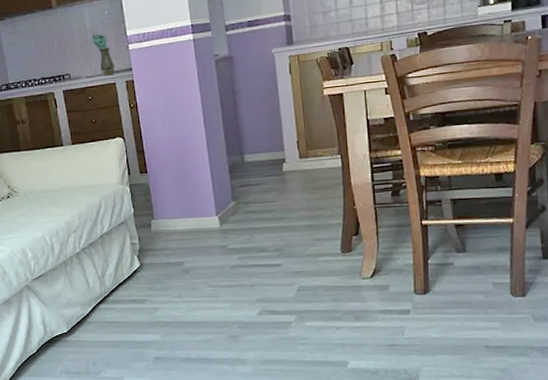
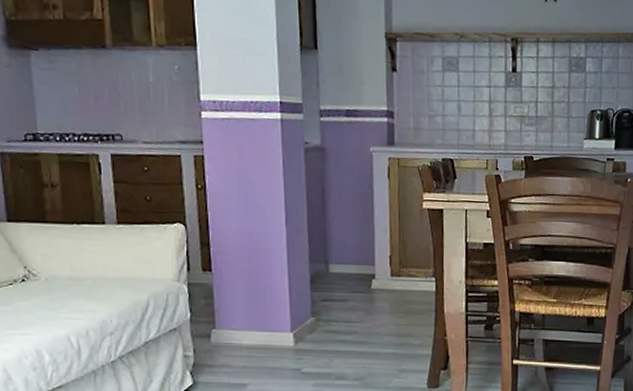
vase: present [91,32,115,76] -> none [154,89,182,146]

